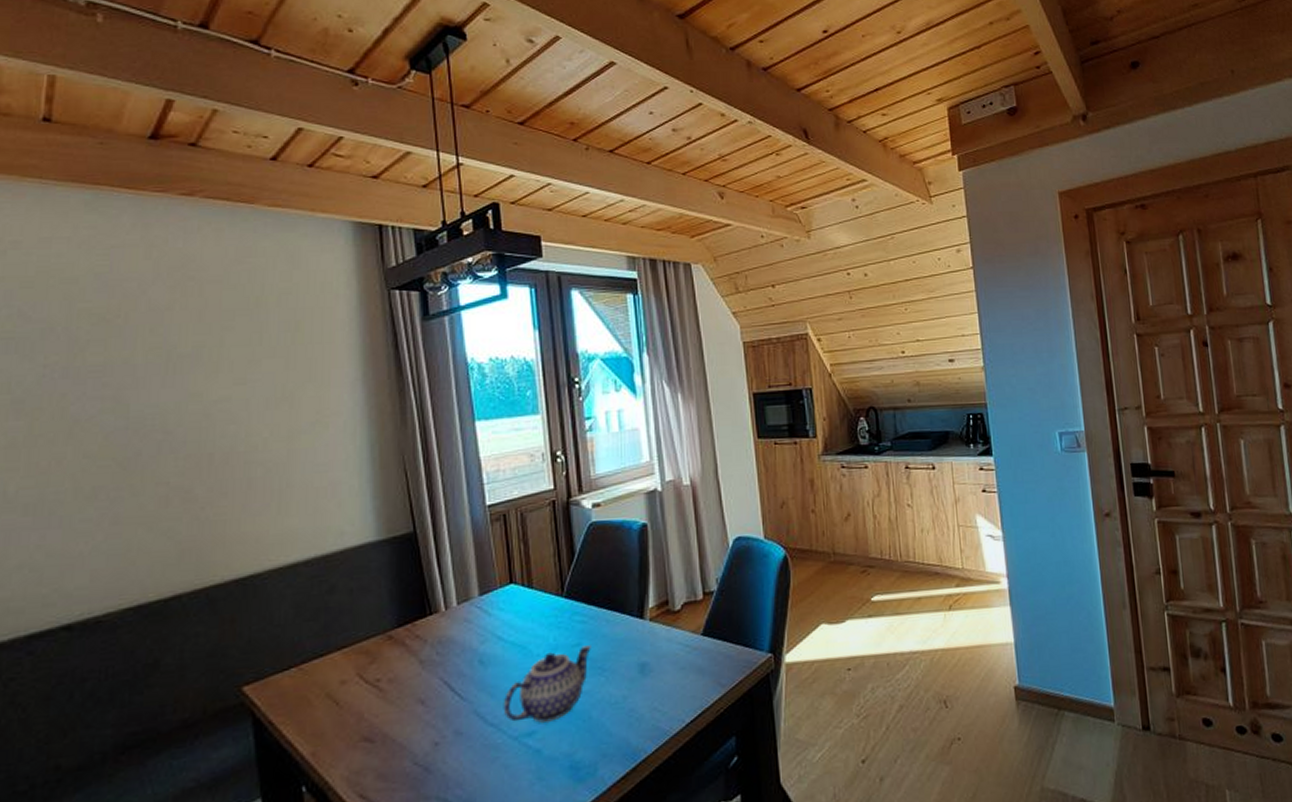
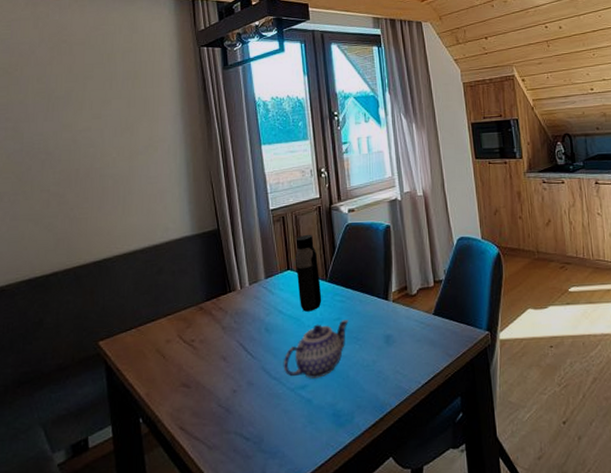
water bottle: none [521,536,556,637] -> present [296,234,322,312]

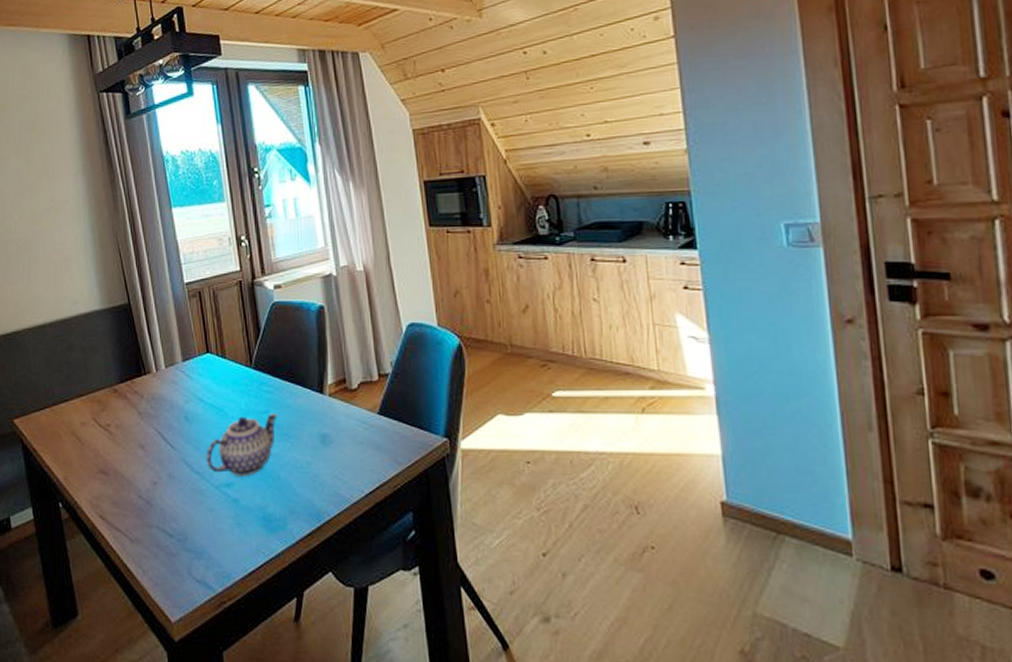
water bottle: present [296,234,322,312] -> none [214,312,247,401]

